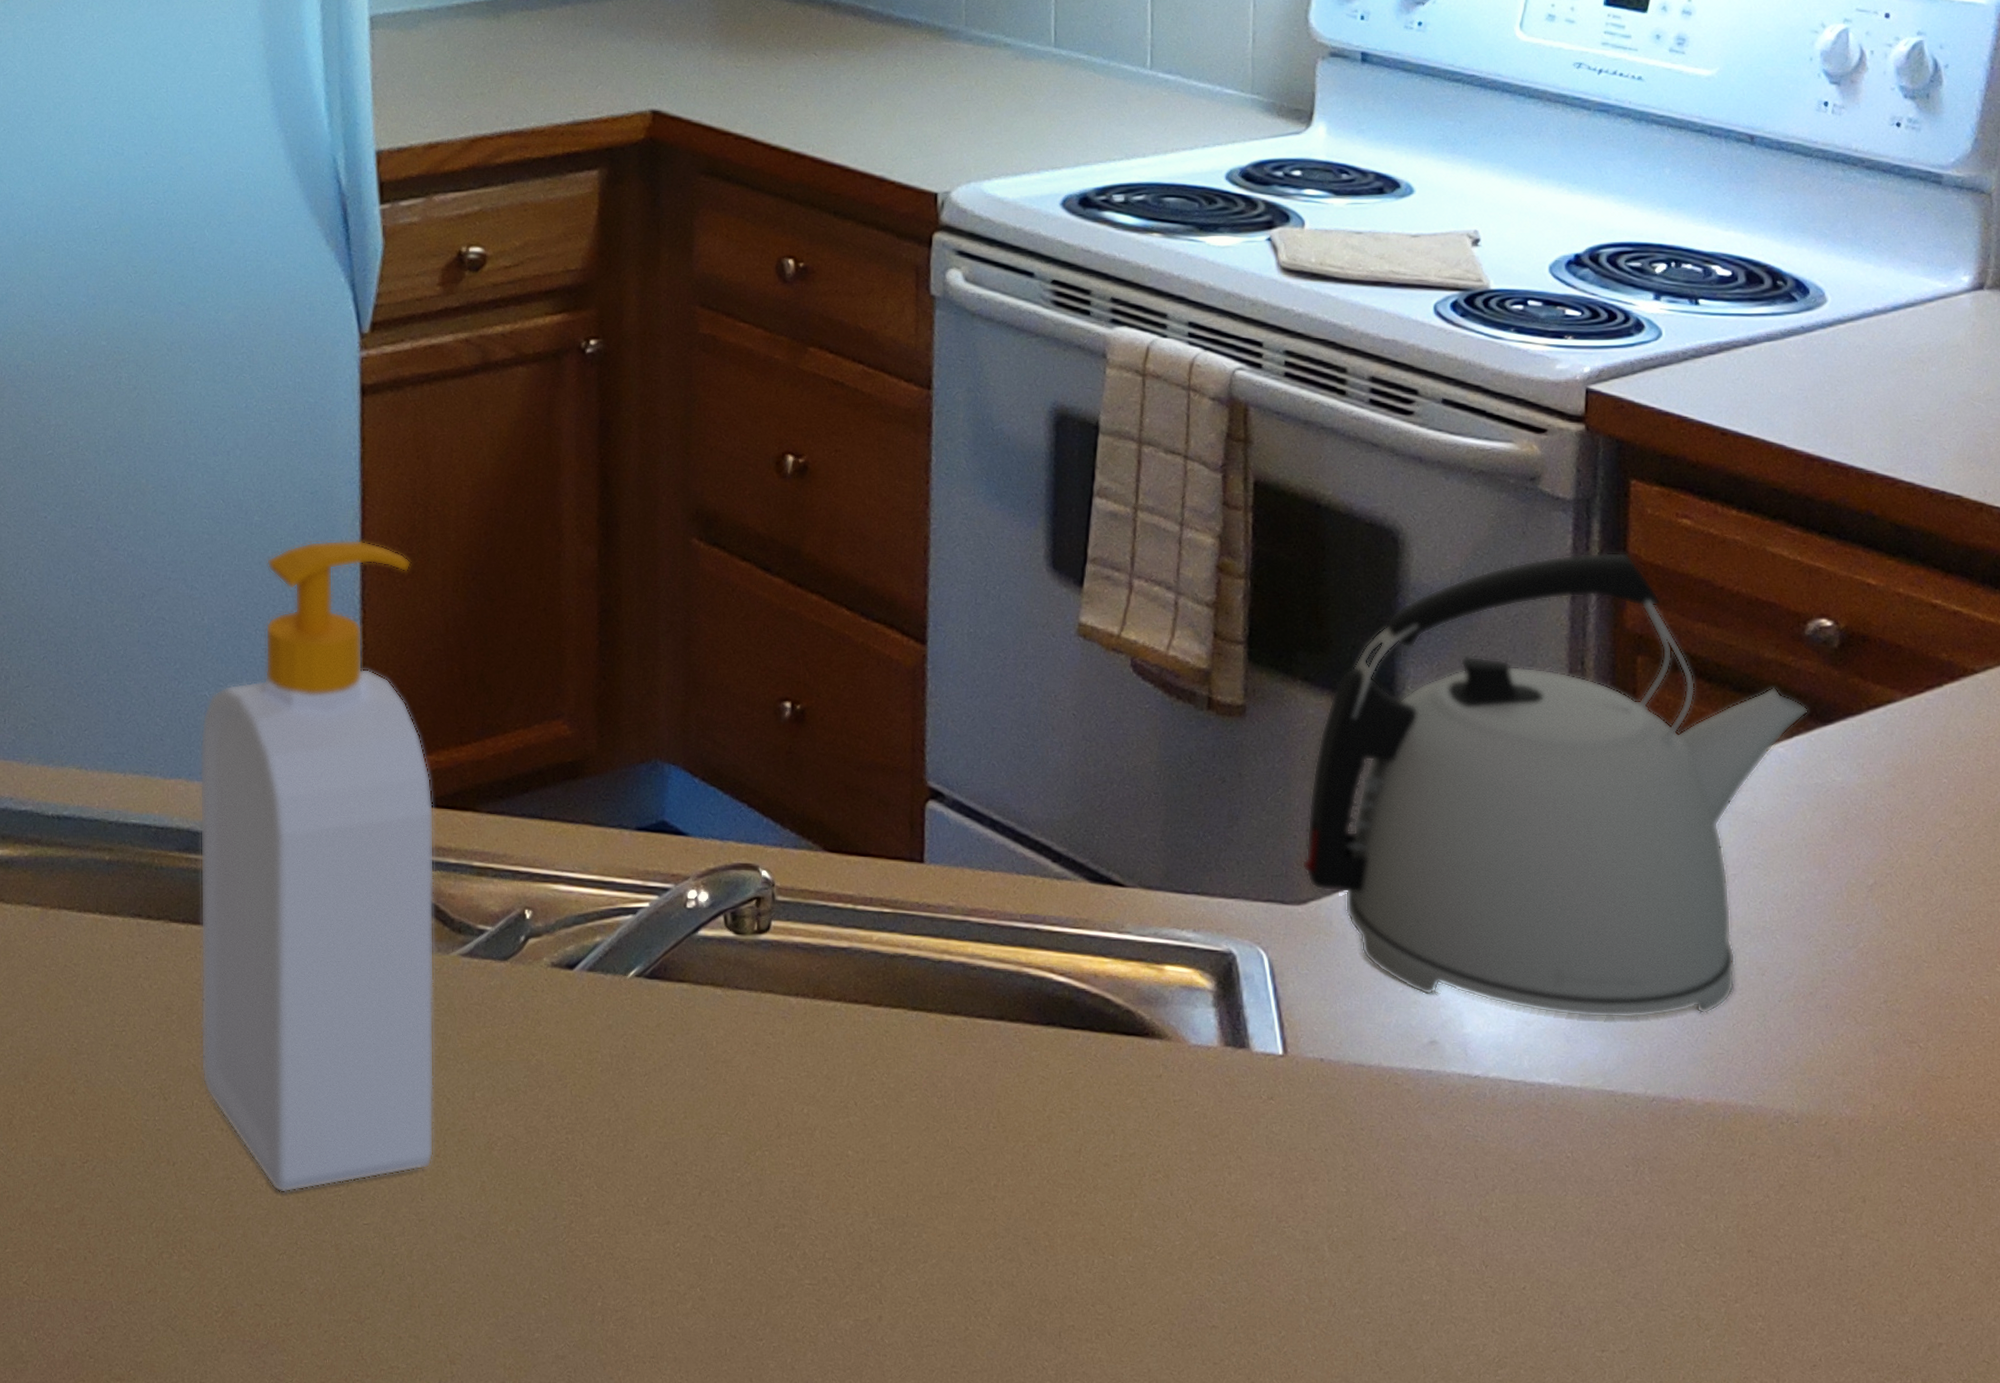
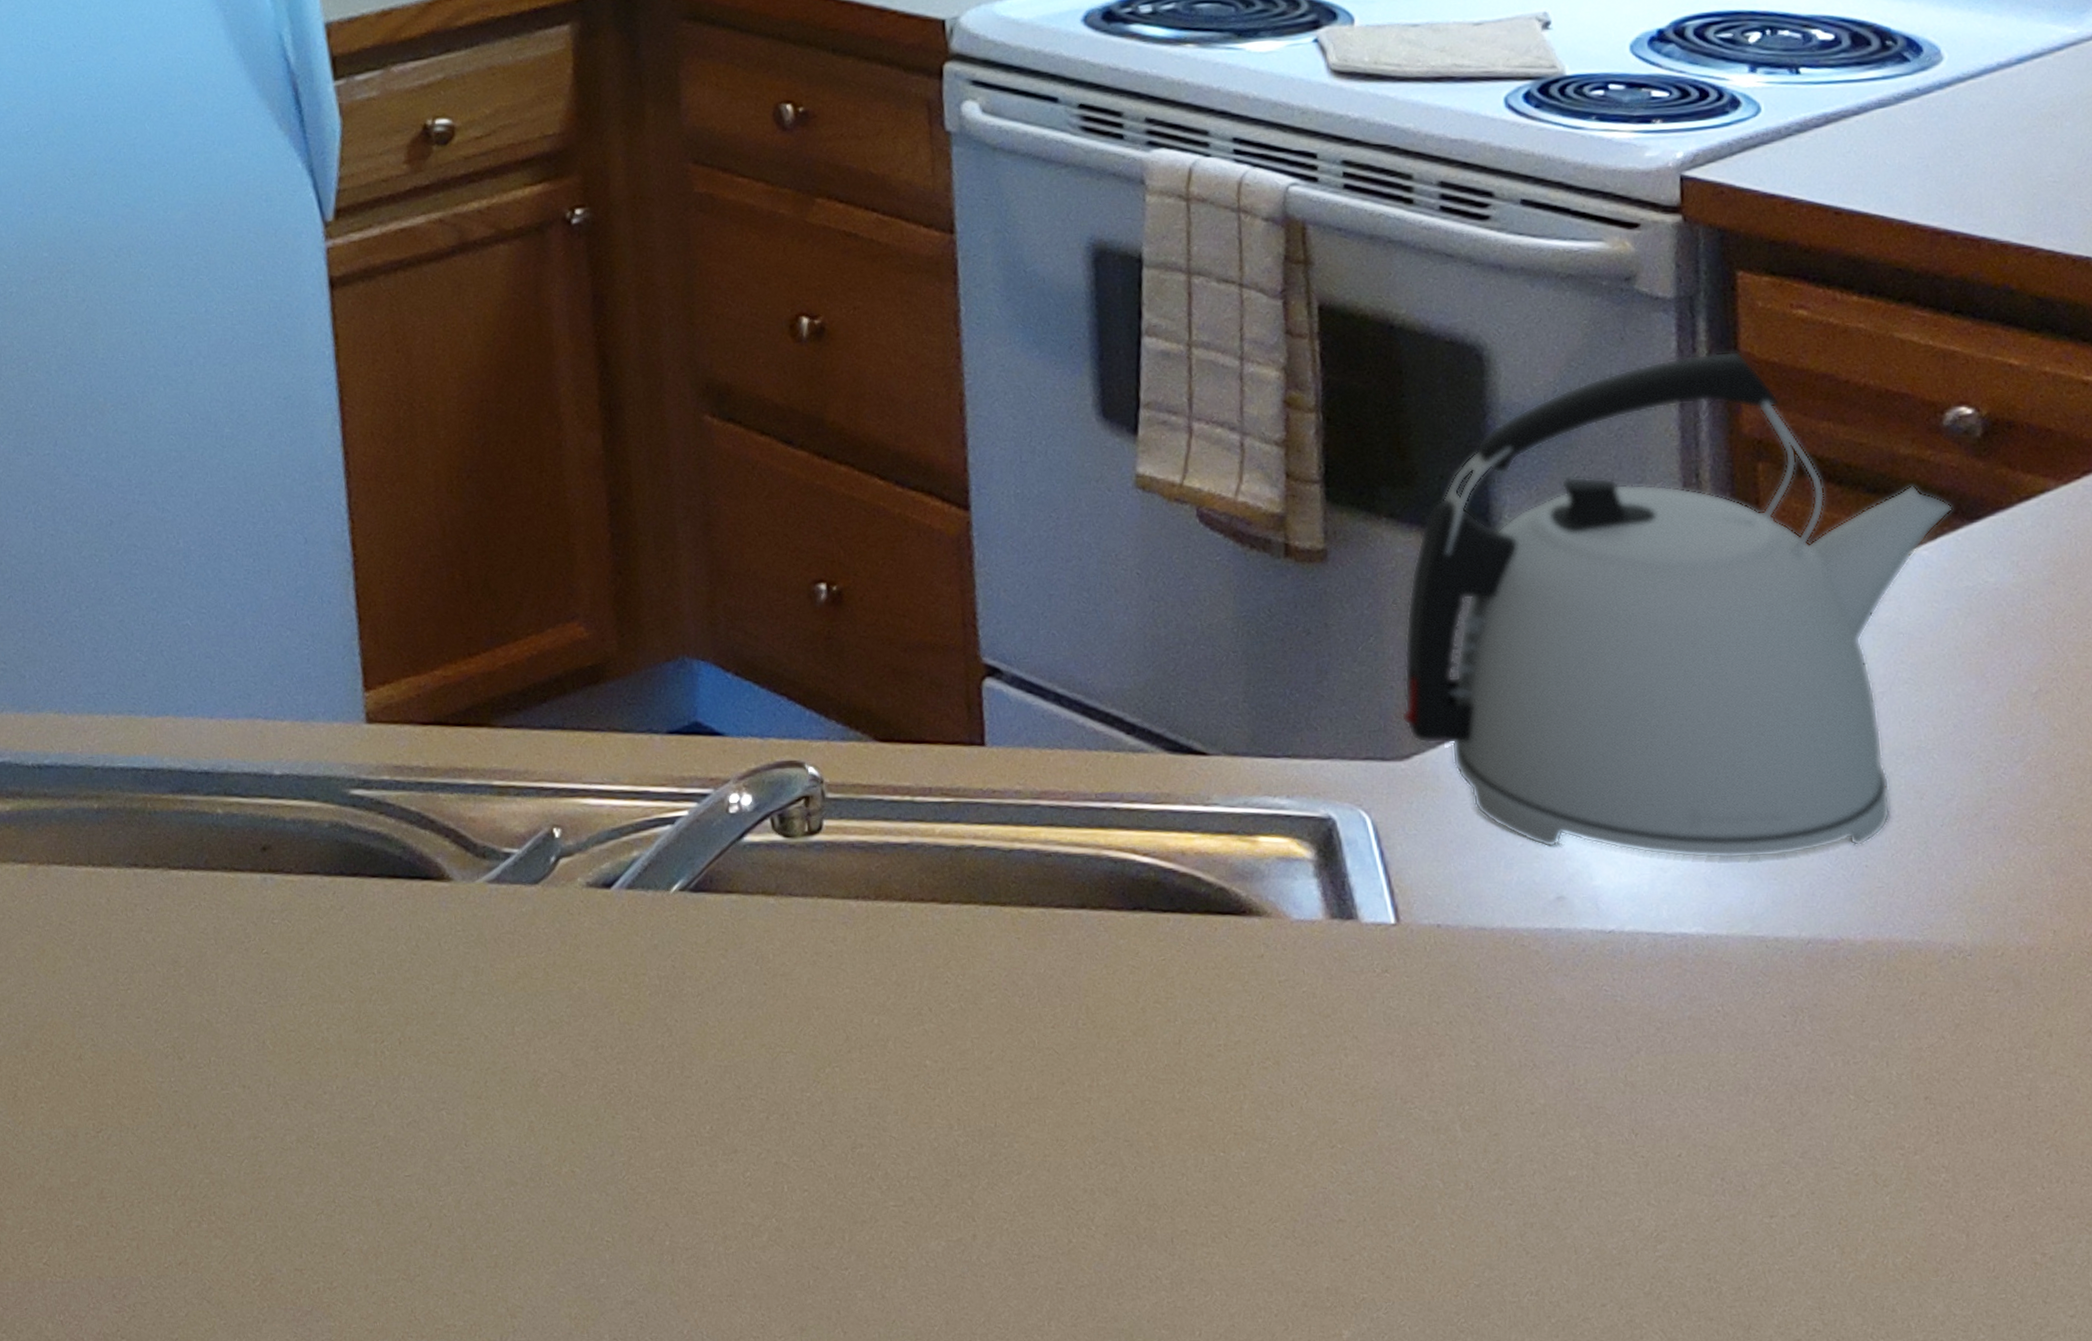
soap bottle: present [199,539,435,1193] -> none [185,444,476,1150]

